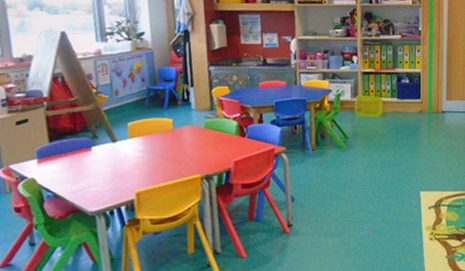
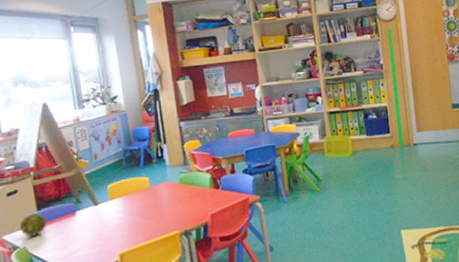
decorative ball: none [29,145,60,169] -> present [20,213,47,238]

